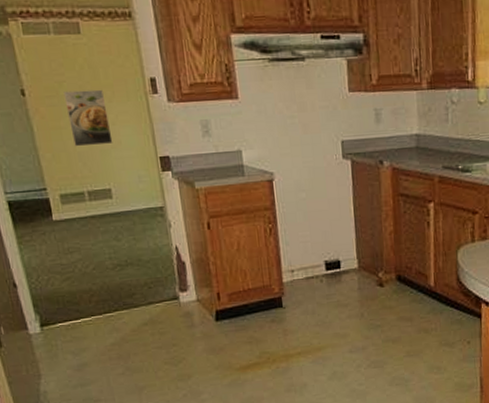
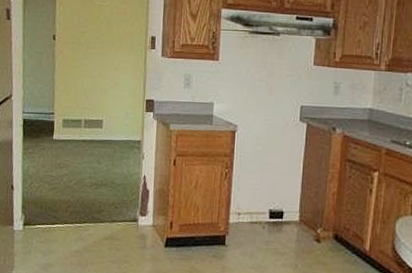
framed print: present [63,89,113,147] -> none [82,40,114,85]

